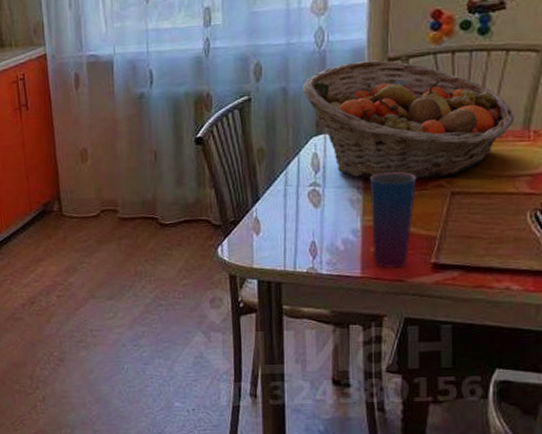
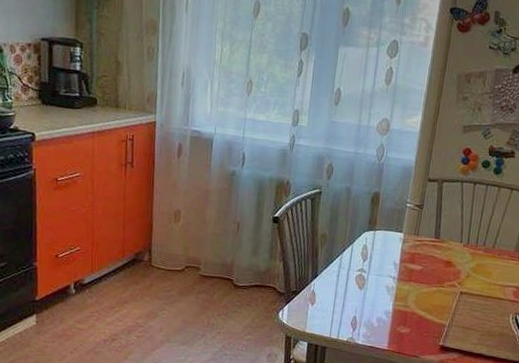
fruit basket: present [303,60,514,180] -> none [362,177,511,279]
cup: present [370,171,416,268] -> none [397,268,437,346]

